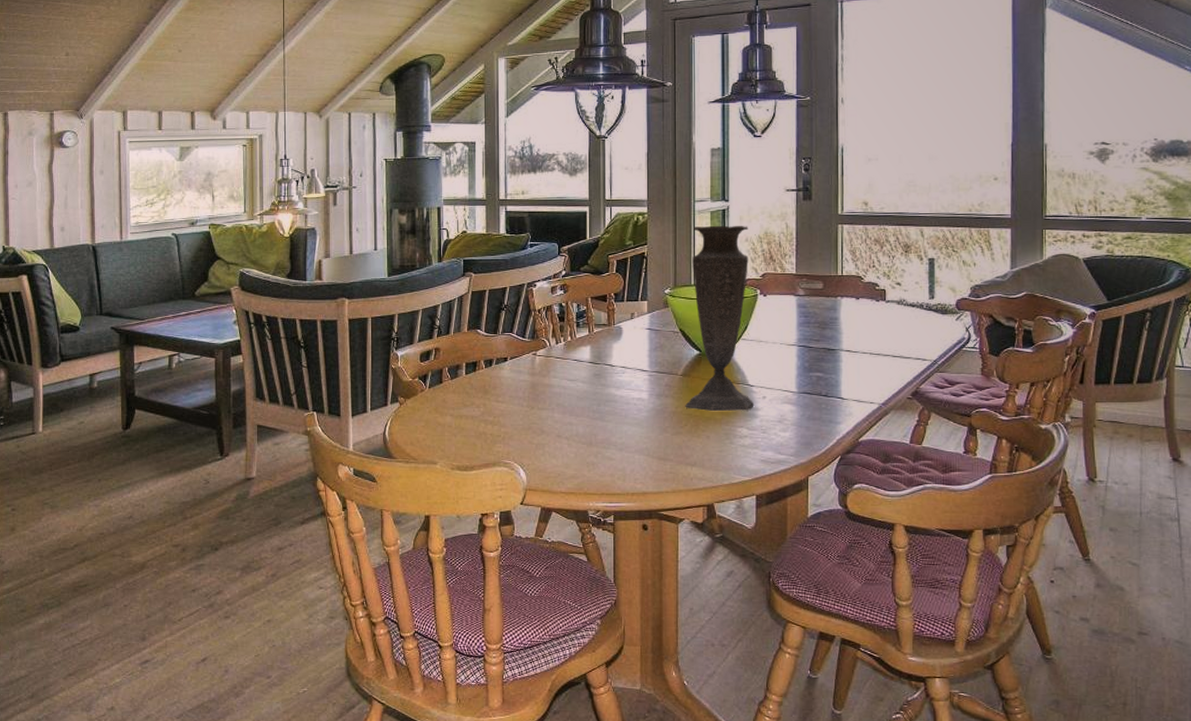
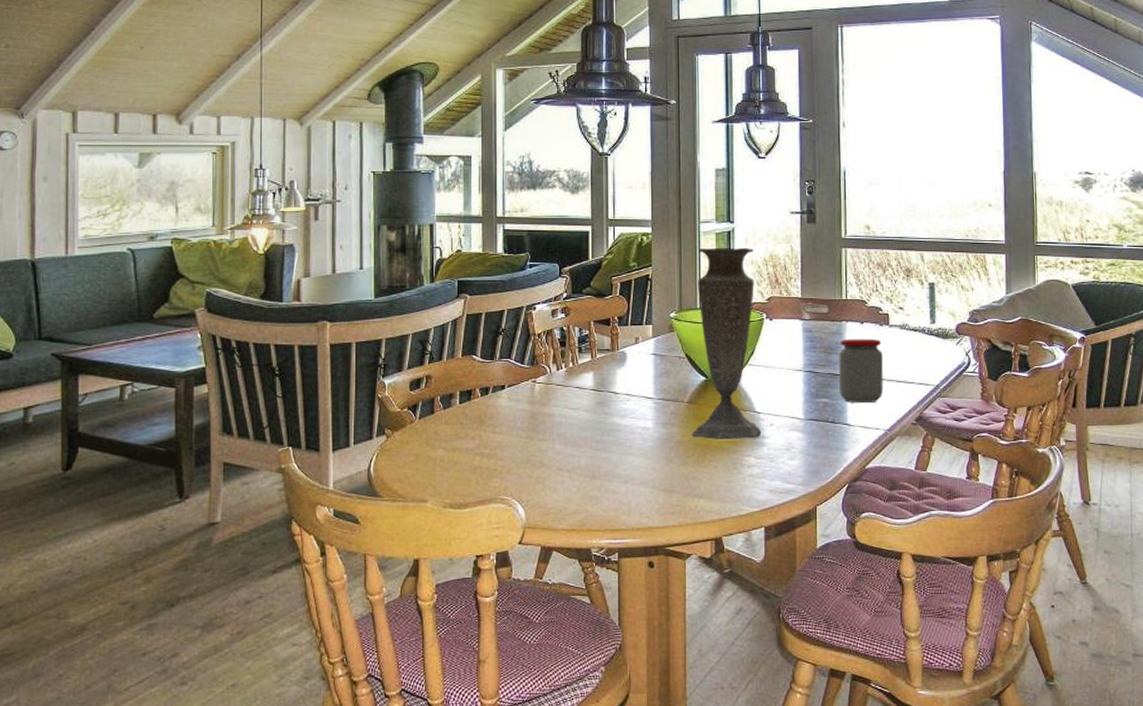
jar: none [833,314,879,377] -> present [839,338,883,403]

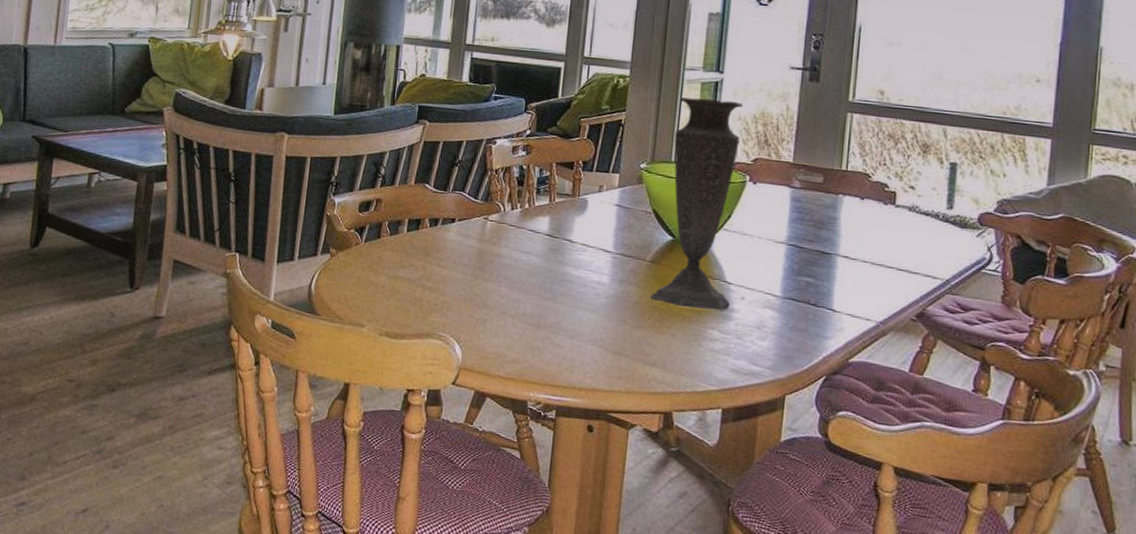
jar: present [839,338,883,403] -> none [827,214,884,290]

